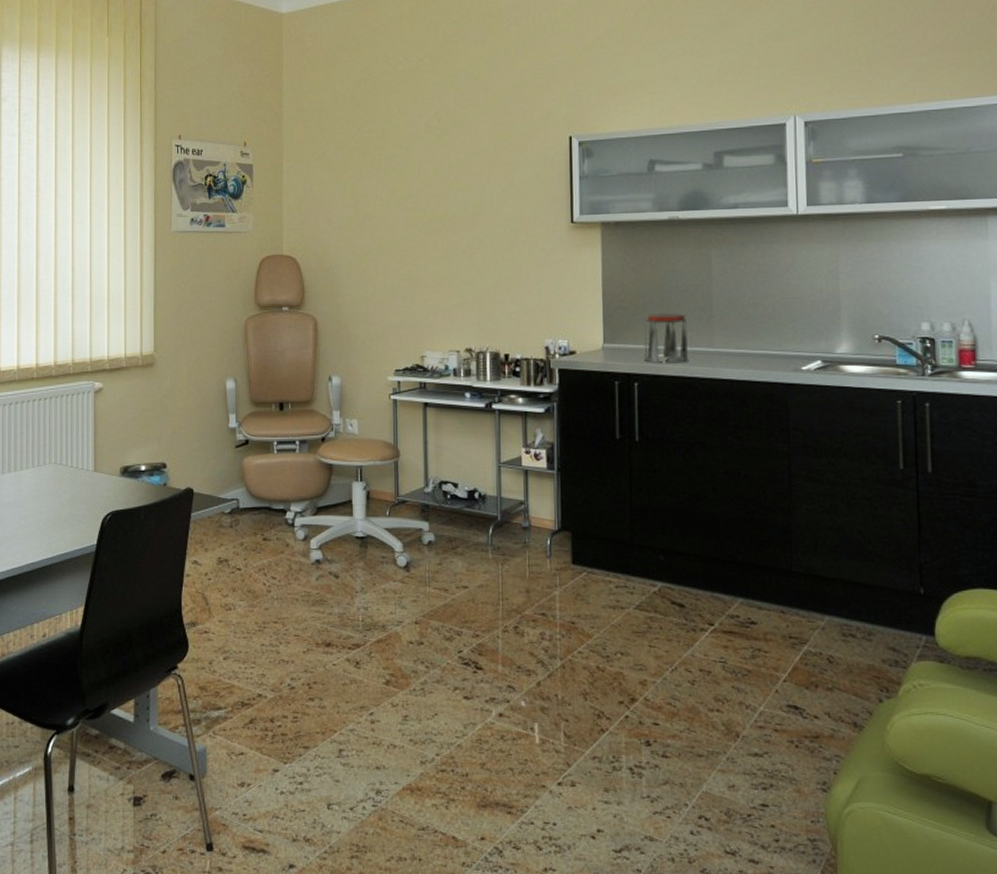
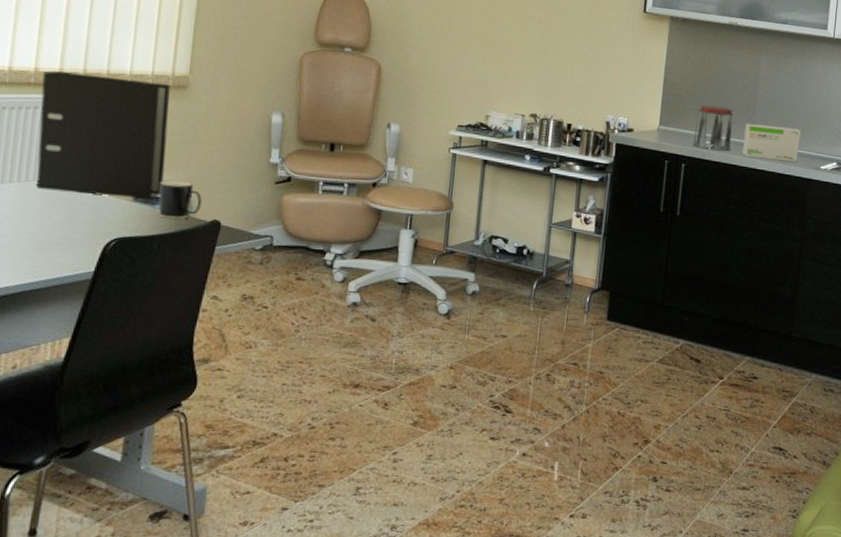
binder: none [42,364,143,474] -> present [36,70,171,200]
mug: none [139,453,176,490] -> present [158,180,202,220]
medicine box: none [702,326,772,367] -> present [742,123,801,162]

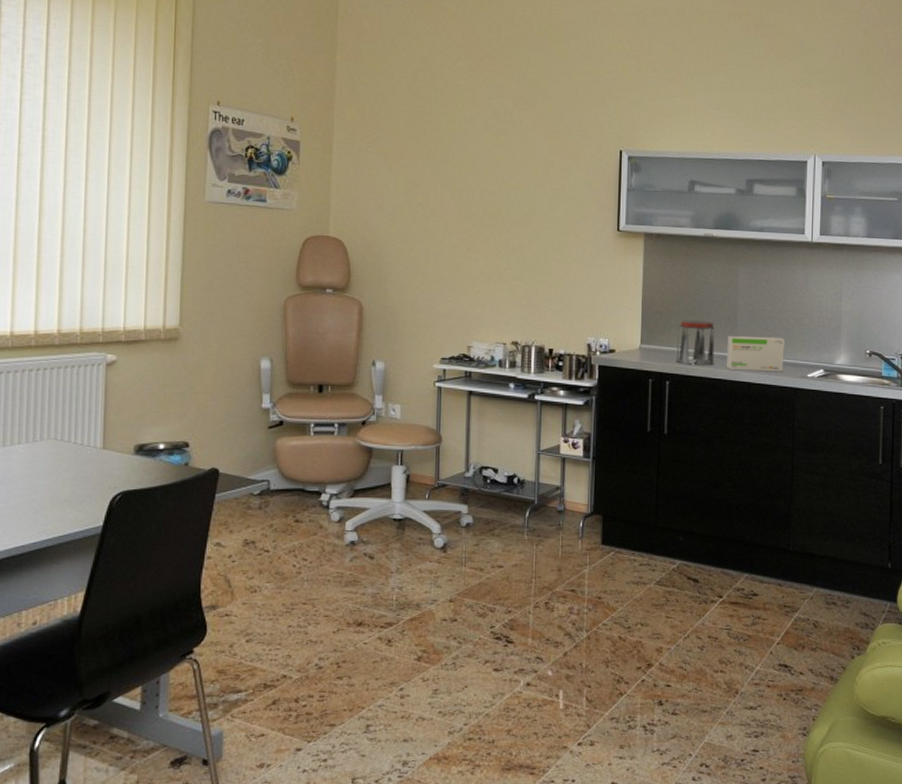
binder: present [36,70,171,200] -> none [42,332,163,452]
mug: present [158,180,202,220] -> none [157,432,200,470]

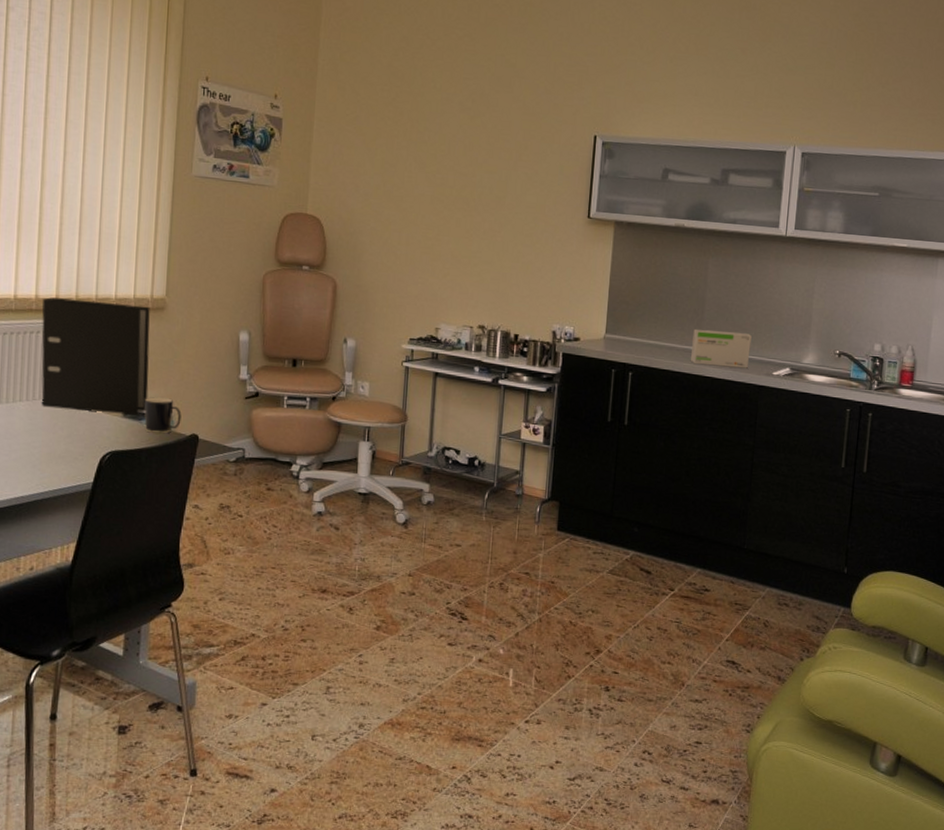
binder: none [42,332,163,452] -> present [41,297,150,415]
mug: none [157,432,200,470] -> present [143,397,182,434]
jar: present [676,320,715,366] -> none [640,311,681,359]

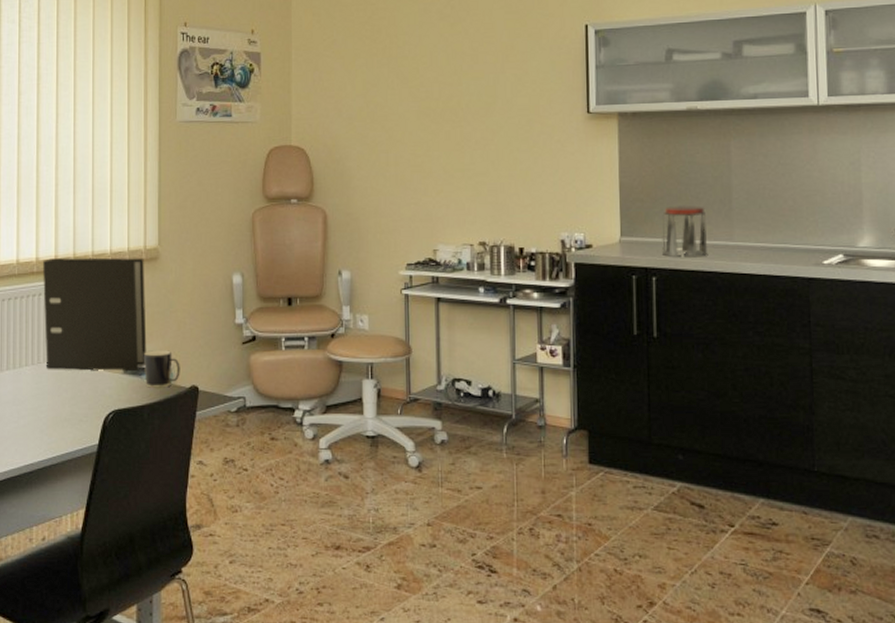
jar: none [640,311,681,359] -> present [662,206,707,258]
medicine box: present [690,328,752,368] -> none [722,219,793,261]

